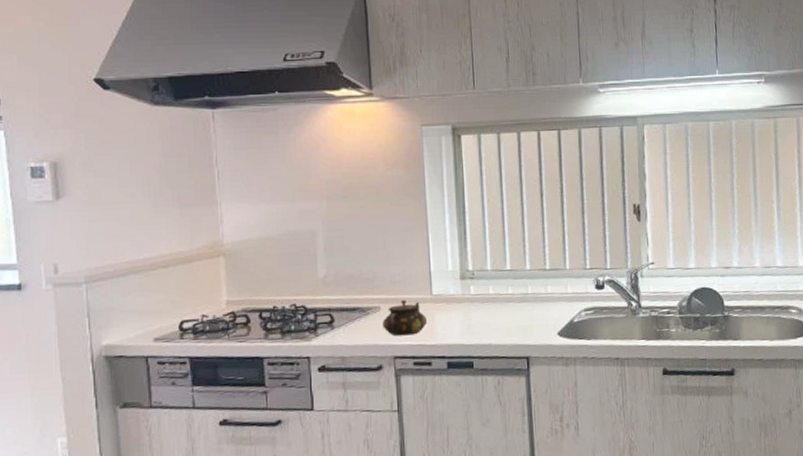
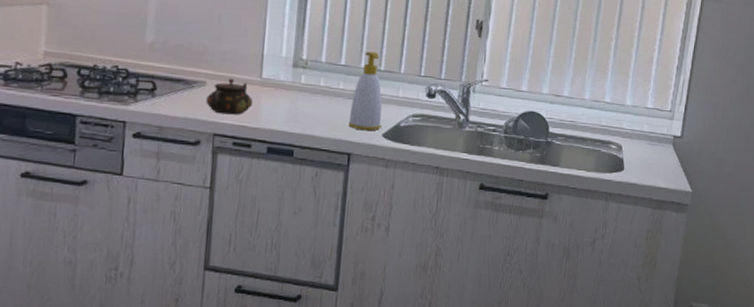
soap bottle: none [522,252,555,332] -> present [348,51,382,131]

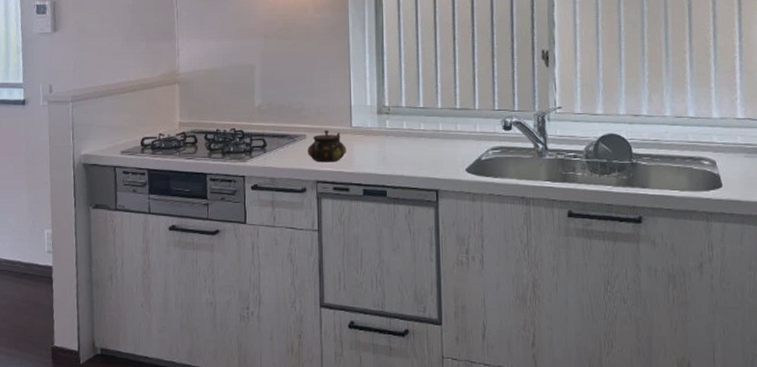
soap bottle: present [348,51,382,131] -> none [433,92,464,167]

